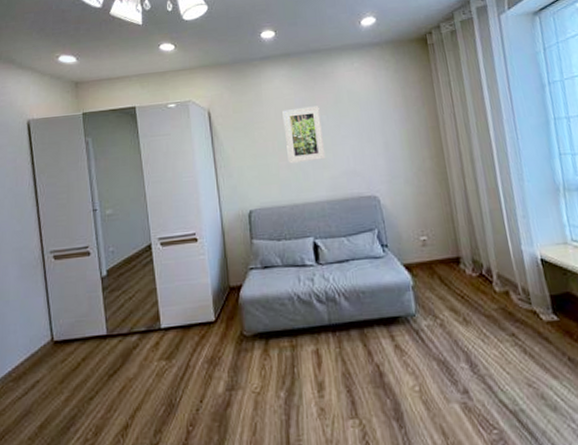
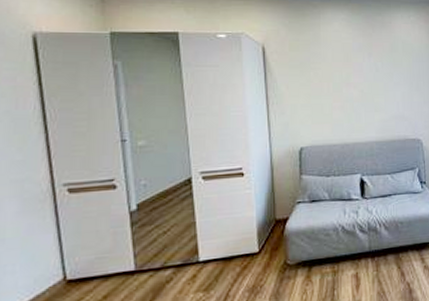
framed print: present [282,106,326,164] -> none [340,52,378,105]

